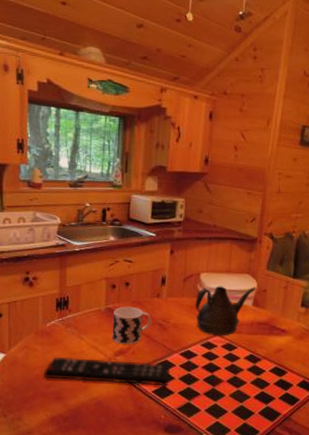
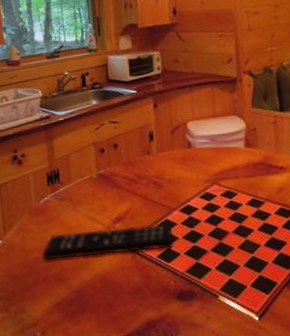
cup: present [112,306,152,345] -> none [105,168,146,211]
teapot: present [195,286,255,336] -> none [186,128,245,185]

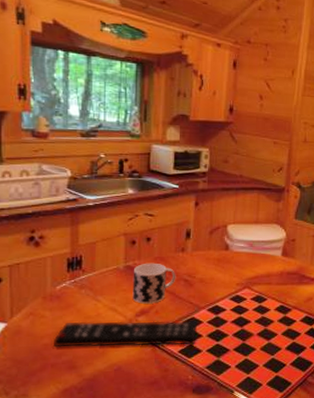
cup: none [105,168,146,211] -> present [132,263,176,304]

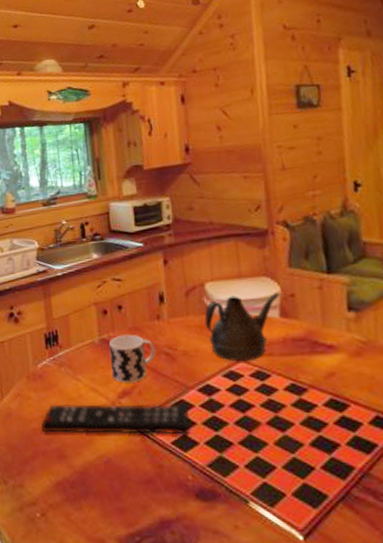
teapot: none [222,237,284,289] -> present [204,292,279,362]

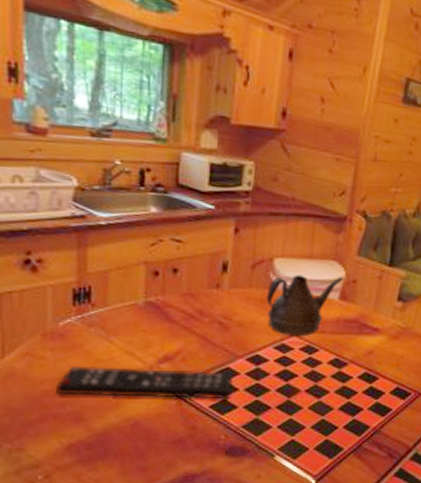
cup: present [108,334,156,383] -> none [154,299,209,349]

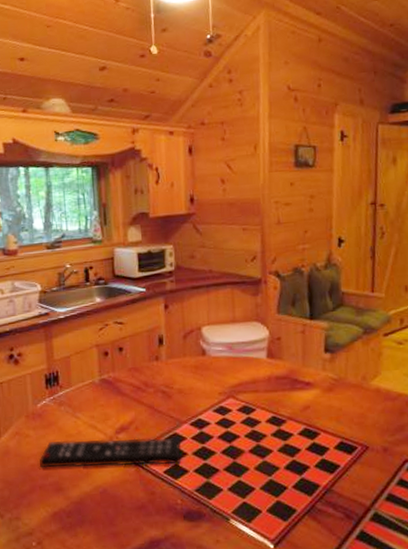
teapot: present [266,274,343,337] -> none [199,336,268,398]

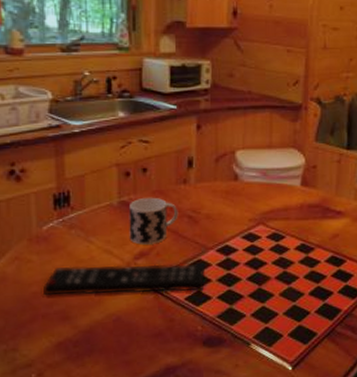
cup: none [108,374,153,420] -> present [128,197,179,245]

